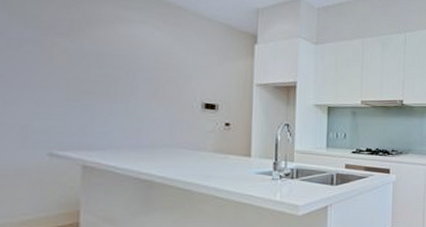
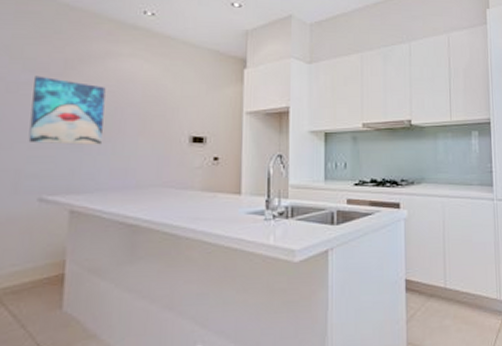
wall art: none [35,34,116,106] -> present [28,75,106,145]

